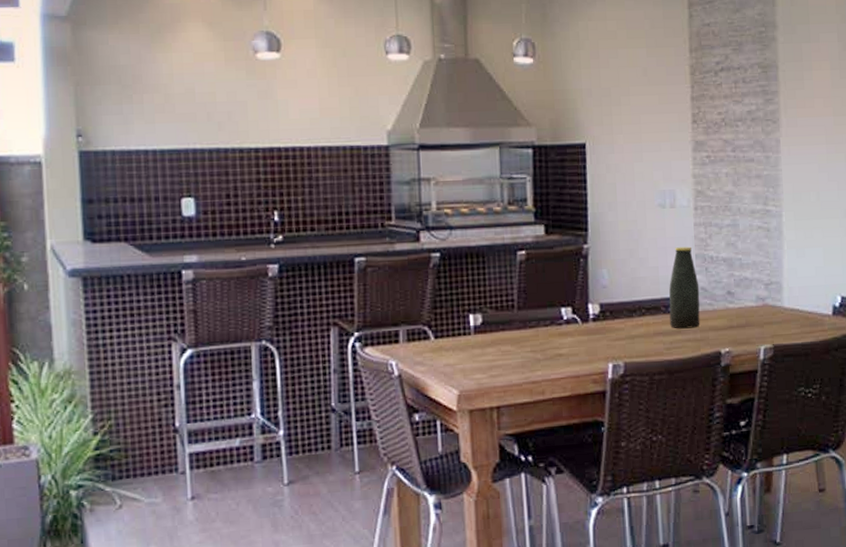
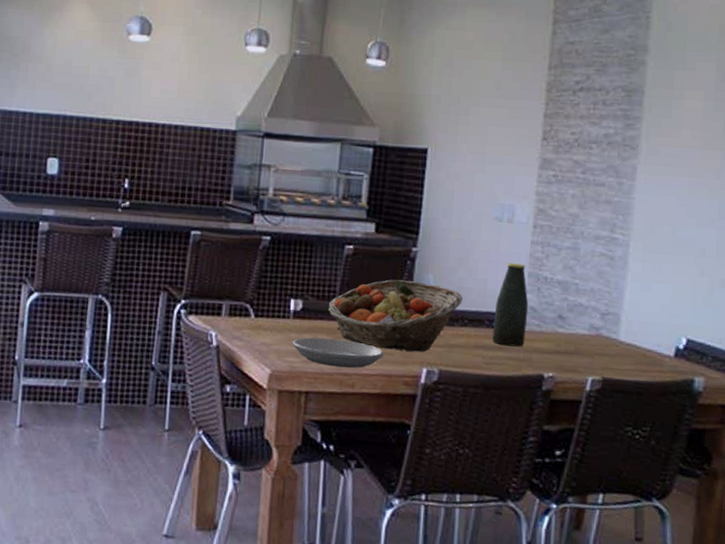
plate: none [477,348,569,377] -> present [293,337,384,369]
fruit basket: none [508,278,638,351] -> present [327,279,463,353]

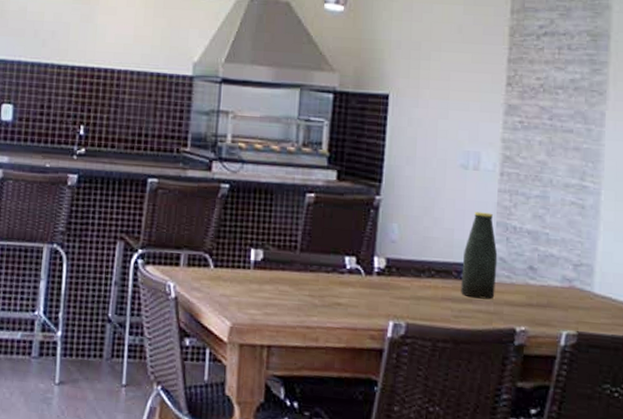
plate: present [293,337,384,369] -> none [253,288,348,322]
fruit basket: present [327,279,463,353] -> none [289,229,429,305]

